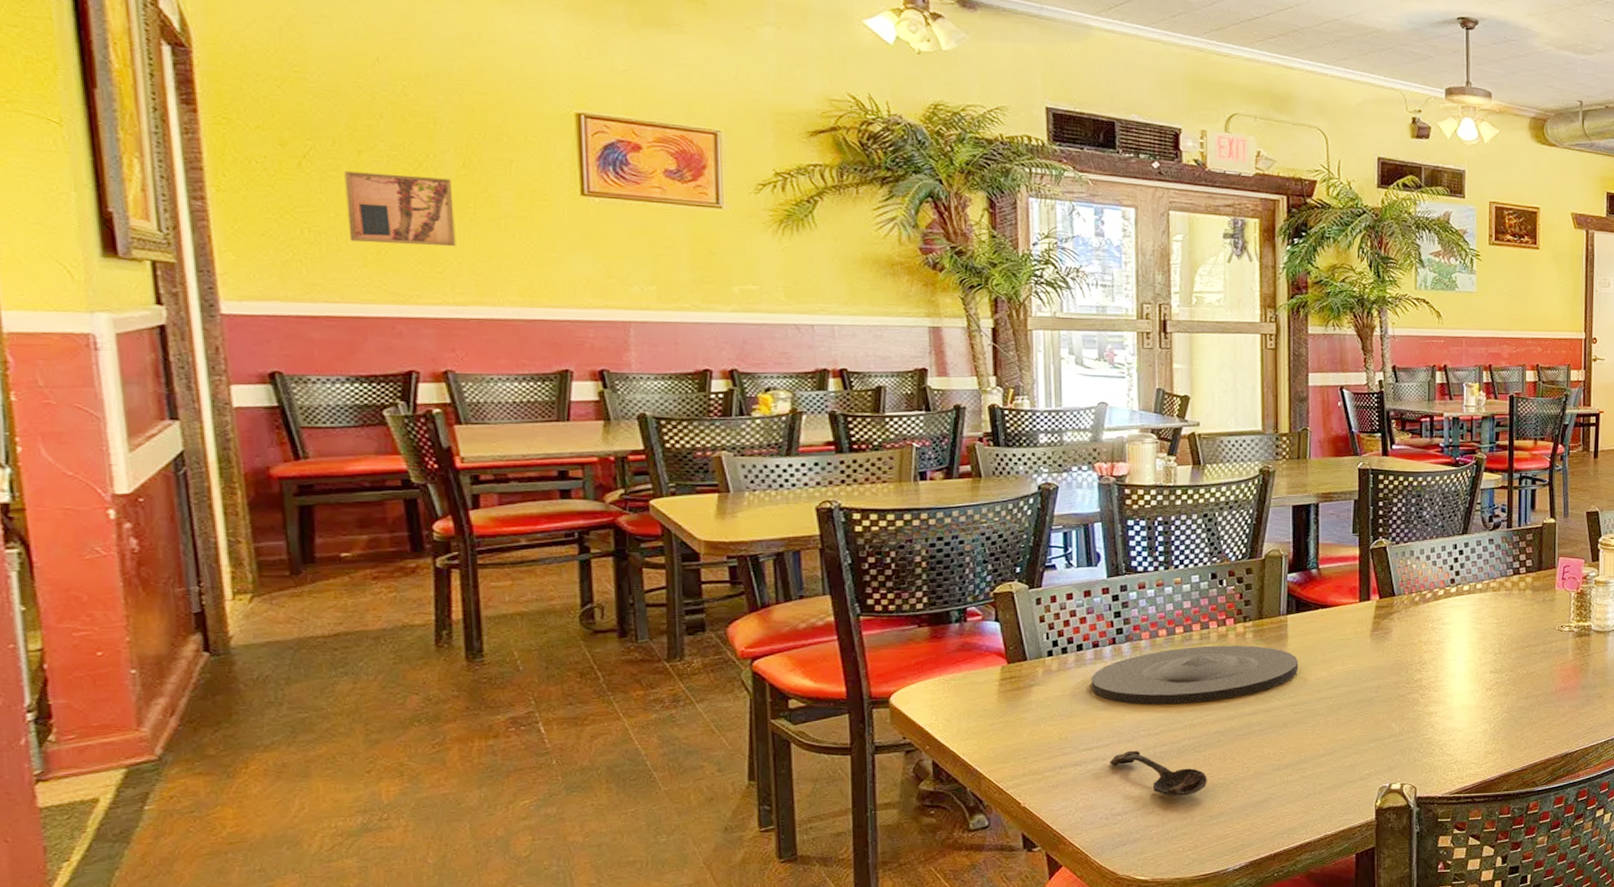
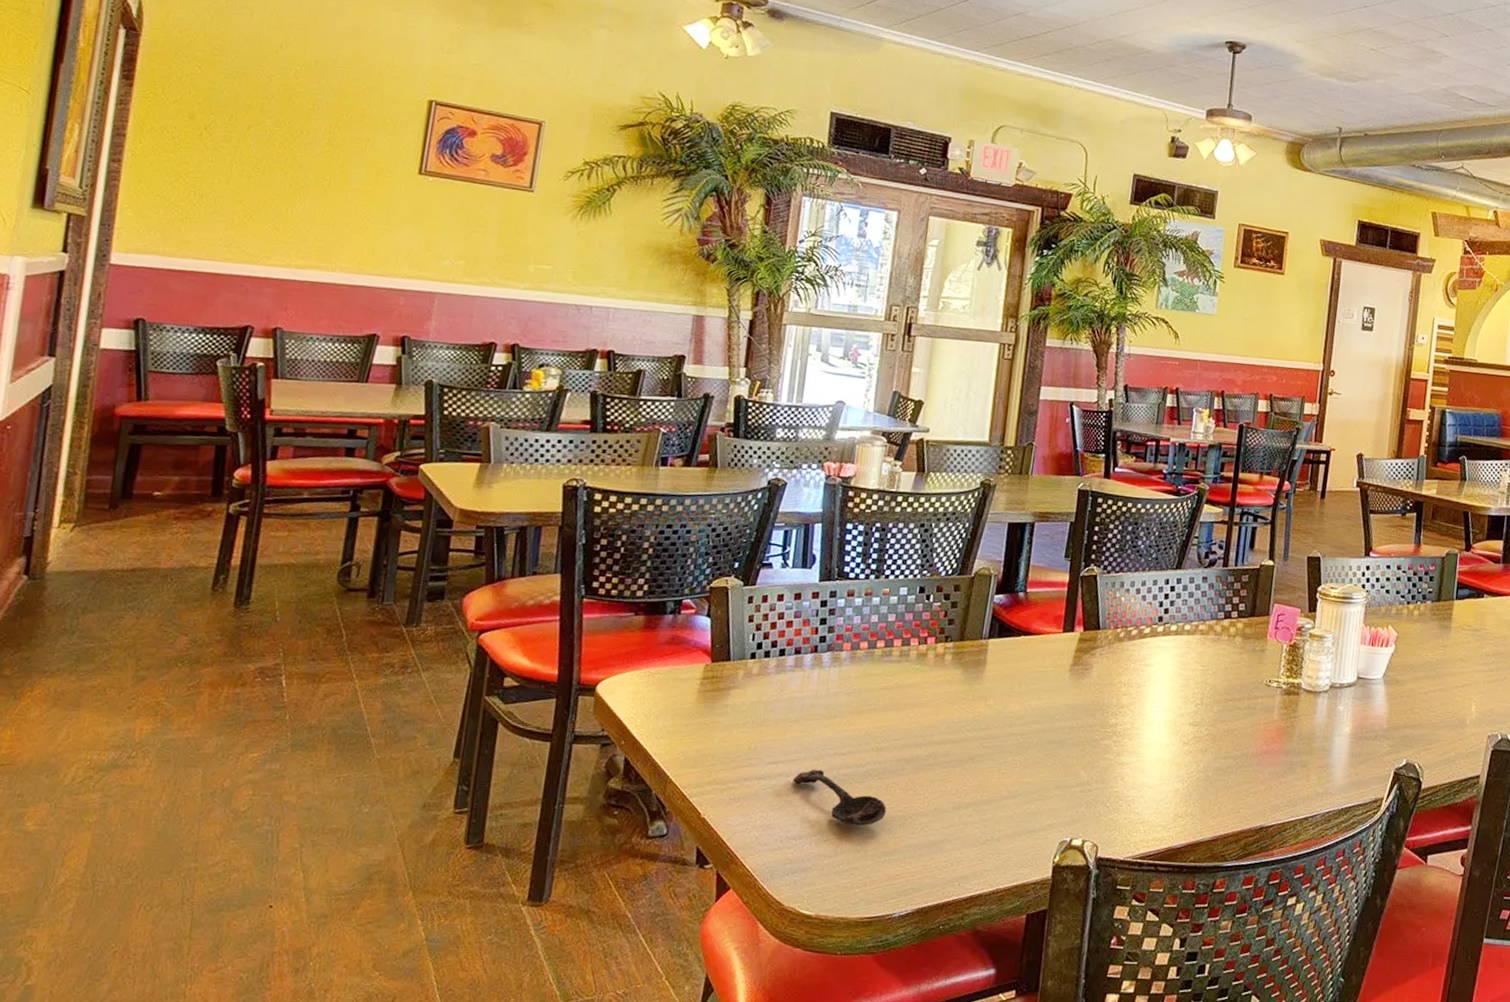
wall art: present [344,171,456,247] -> none [224,143,317,214]
plate: present [1091,645,1299,705] -> none [786,663,994,725]

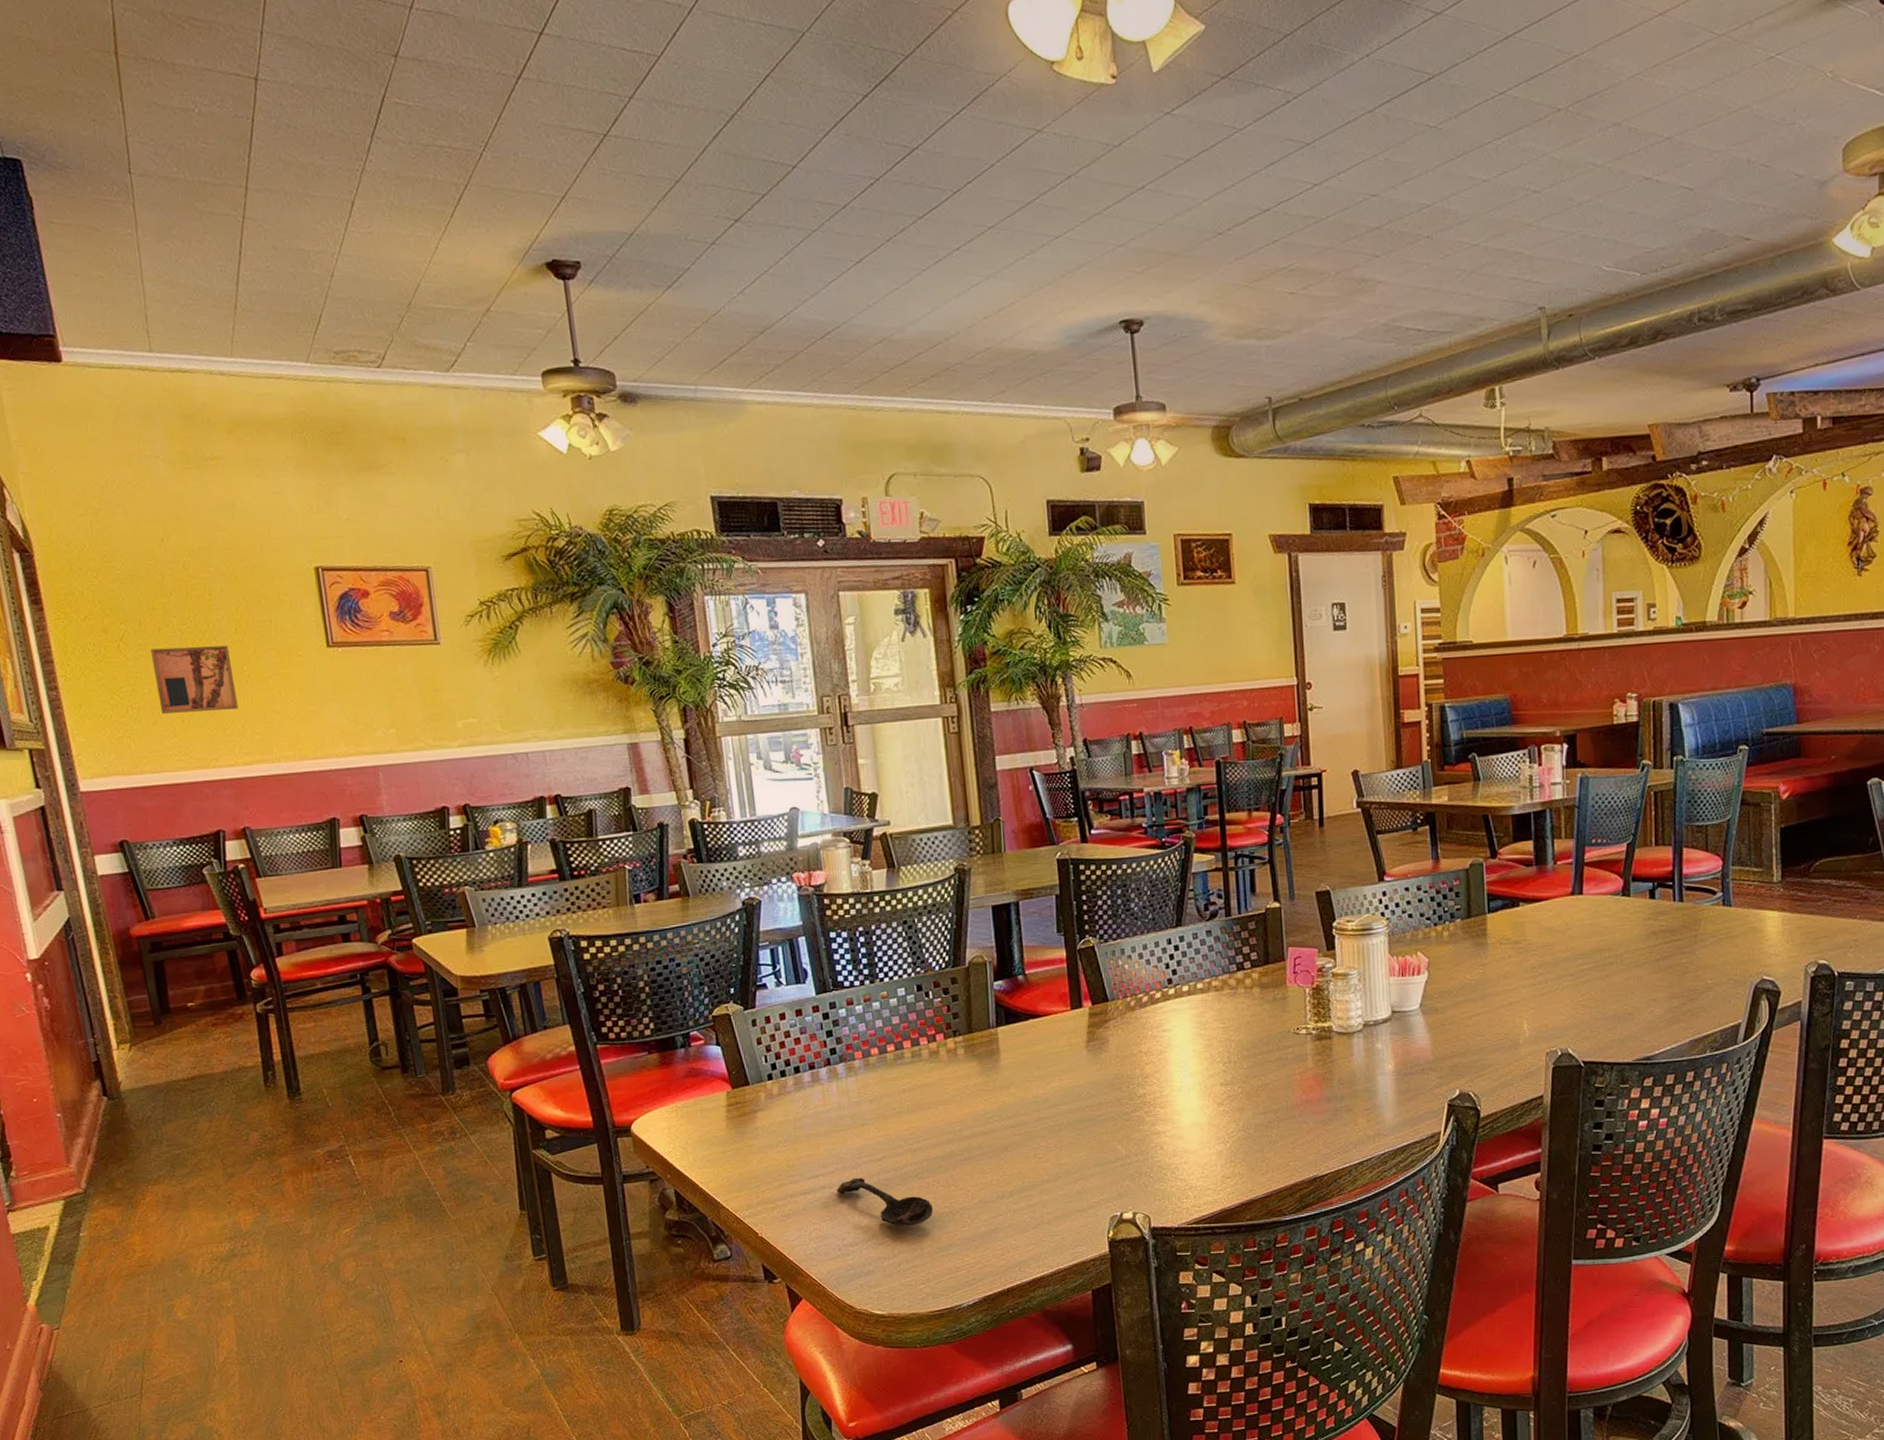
wall art: none [224,143,317,214] -> present [150,645,239,715]

